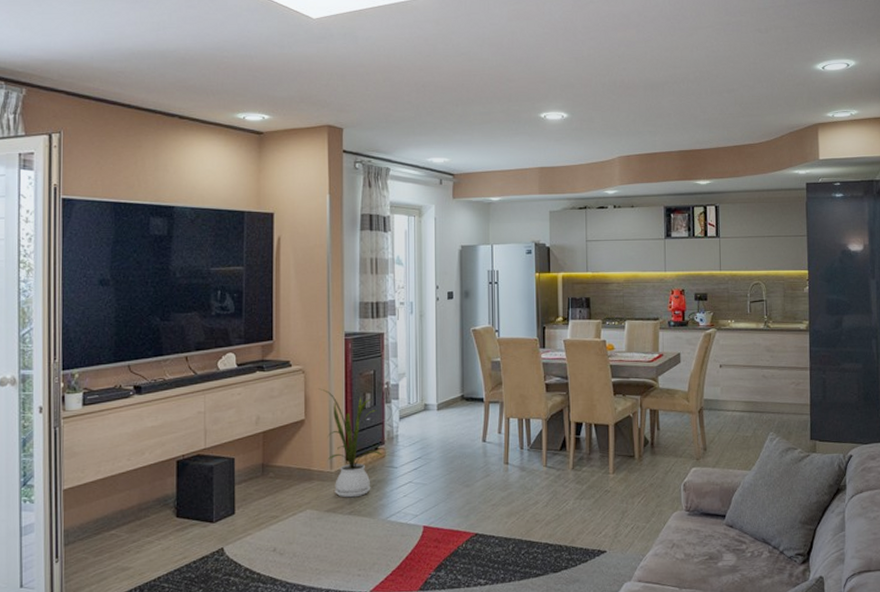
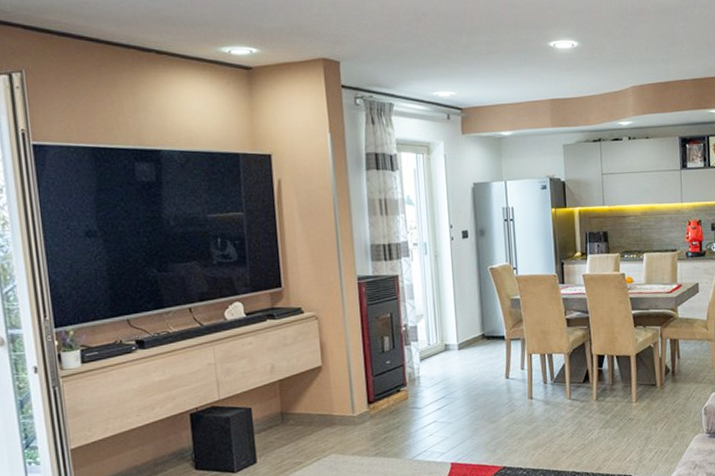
house plant: present [318,388,384,498] -> none [334,334,406,441]

